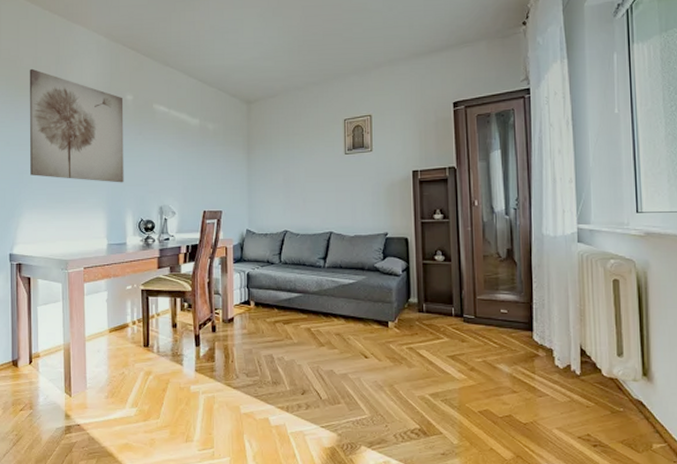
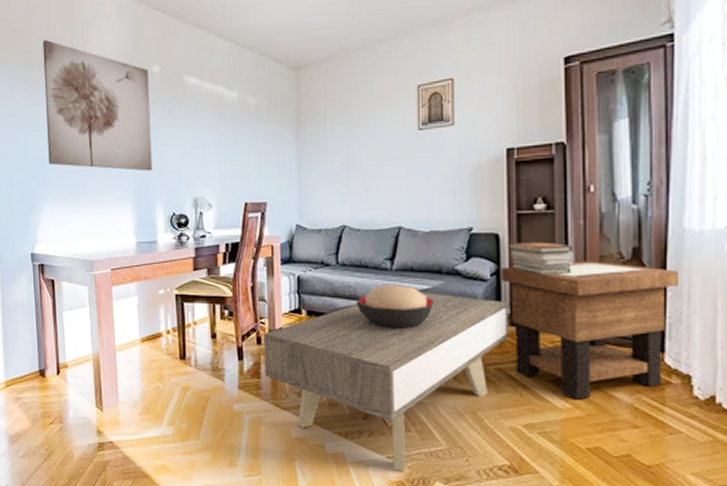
coffee table: none [218,286,417,438] -> present [263,292,509,471]
decorative bowl: none [296,279,359,317] -> present [356,284,435,330]
side table: none [410,259,540,371] -> present [502,261,678,400]
book stack: none [414,244,464,270] -> present [507,241,574,274]

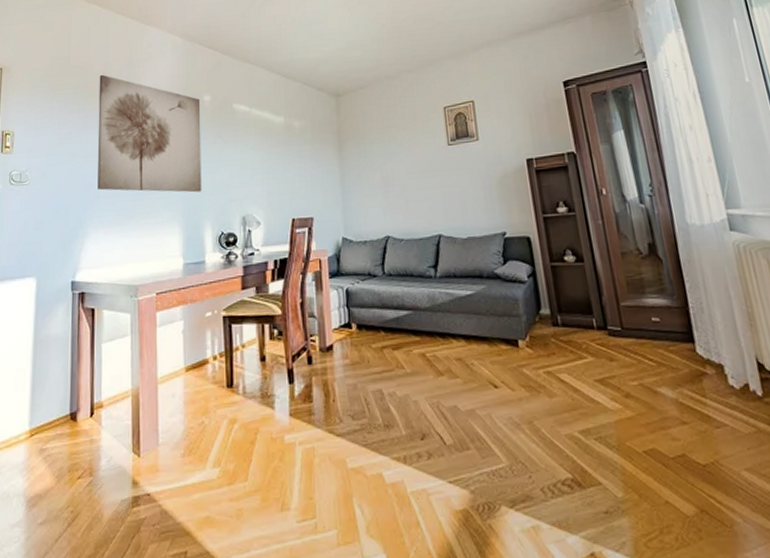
coffee table: present [263,292,509,471] -> none [314,297,553,497]
decorative bowl: present [356,284,435,330] -> none [404,291,480,338]
side table: present [502,261,678,400] -> none [537,257,699,399]
book stack: present [507,241,574,274] -> none [538,242,600,273]

